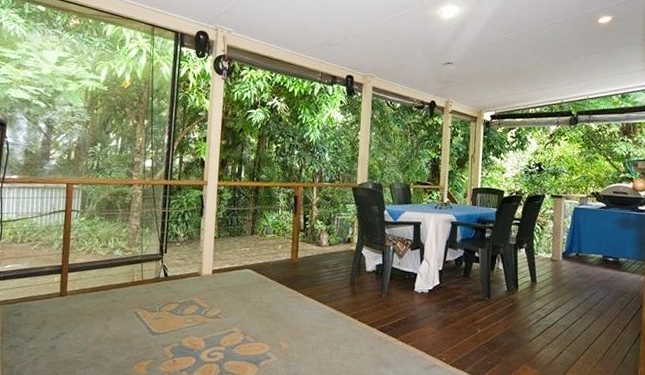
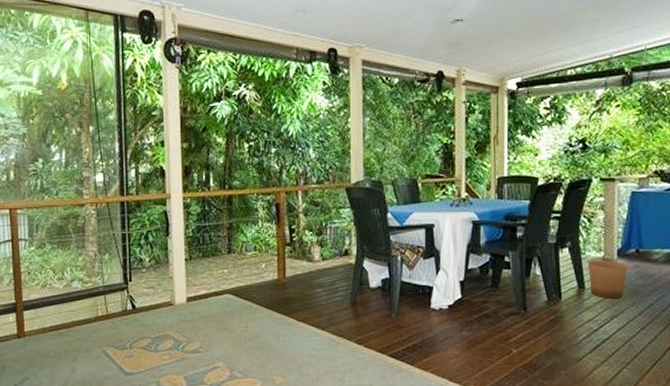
planter: none [539,260,570,292] -> present [587,260,628,299]

